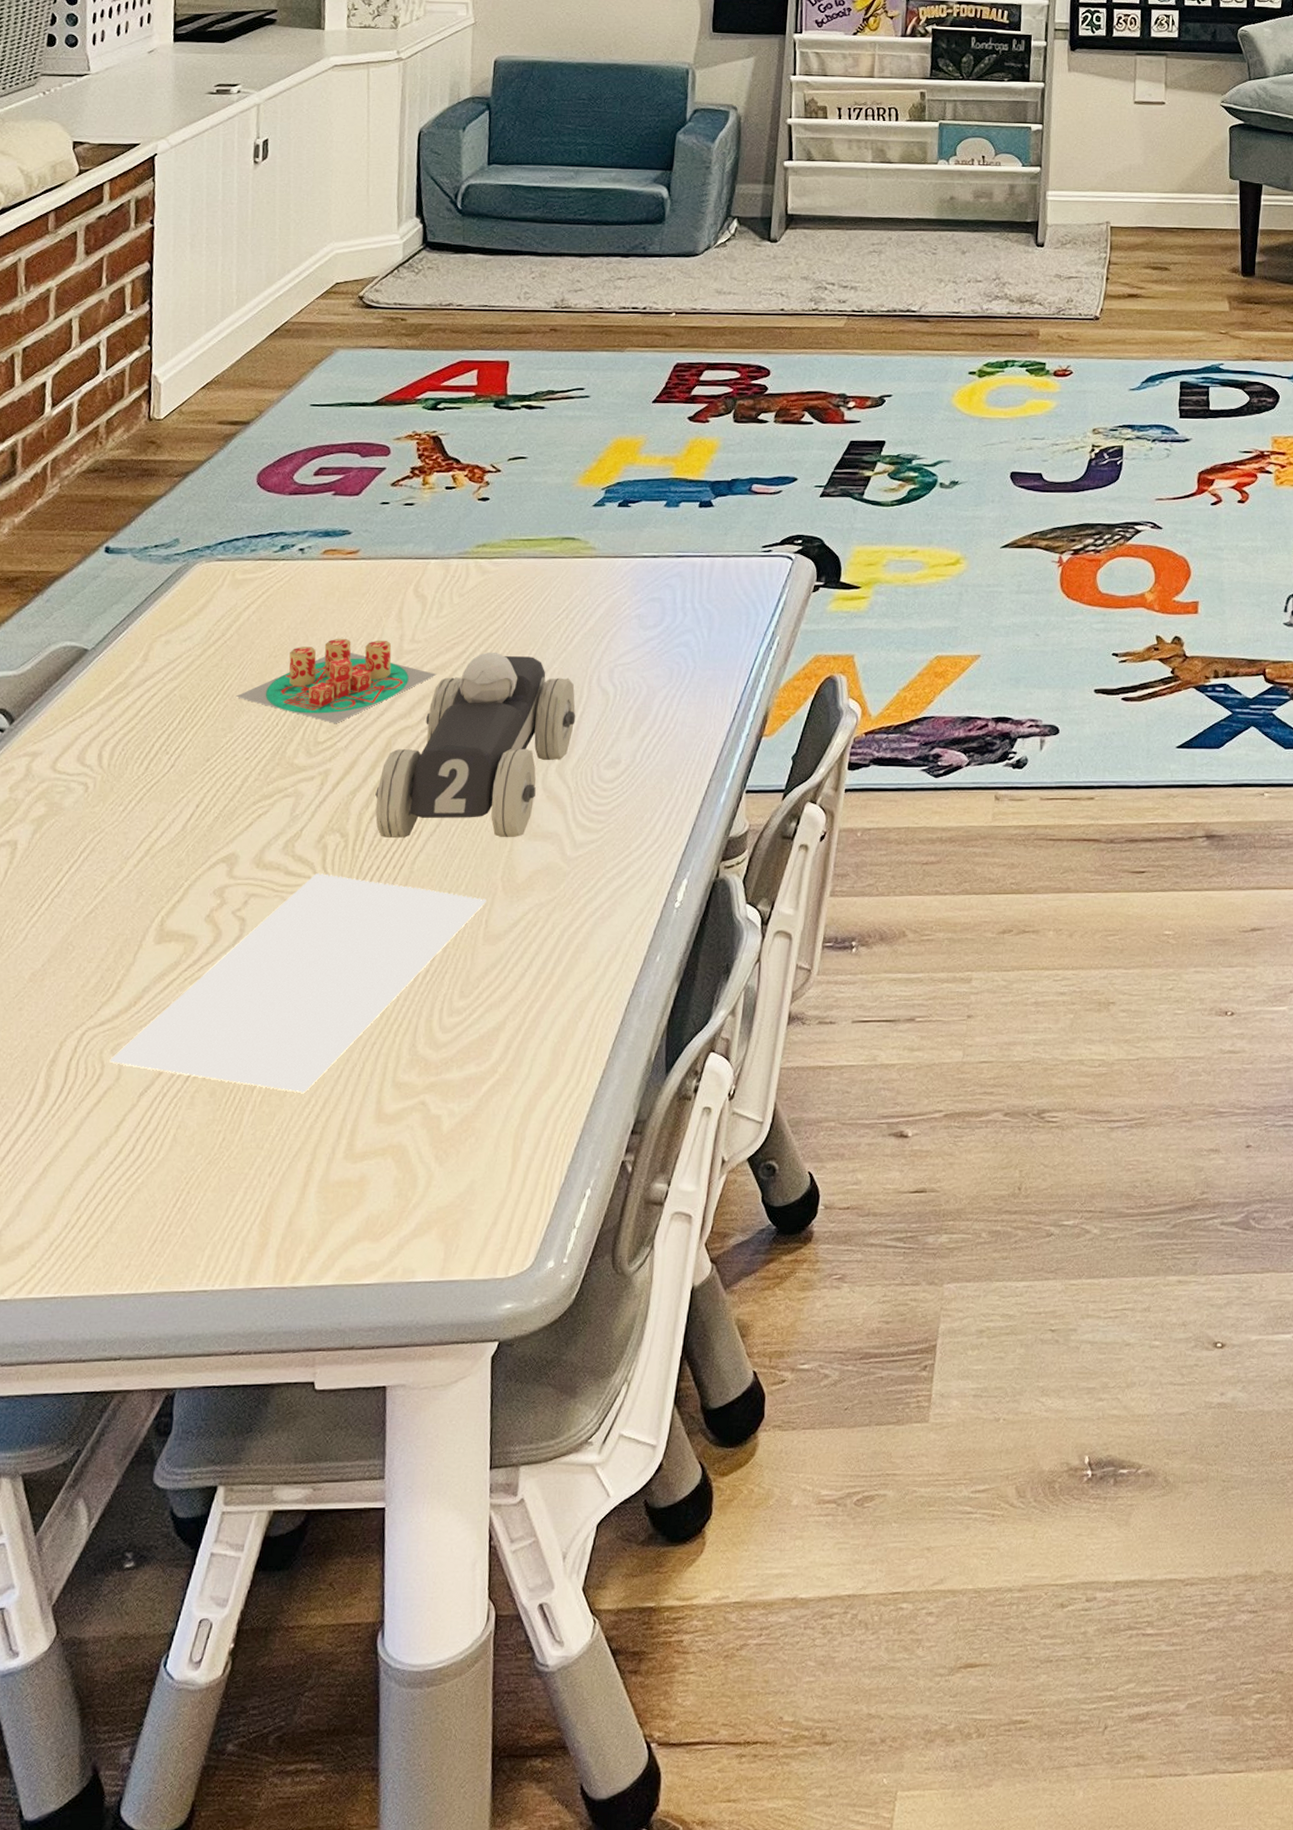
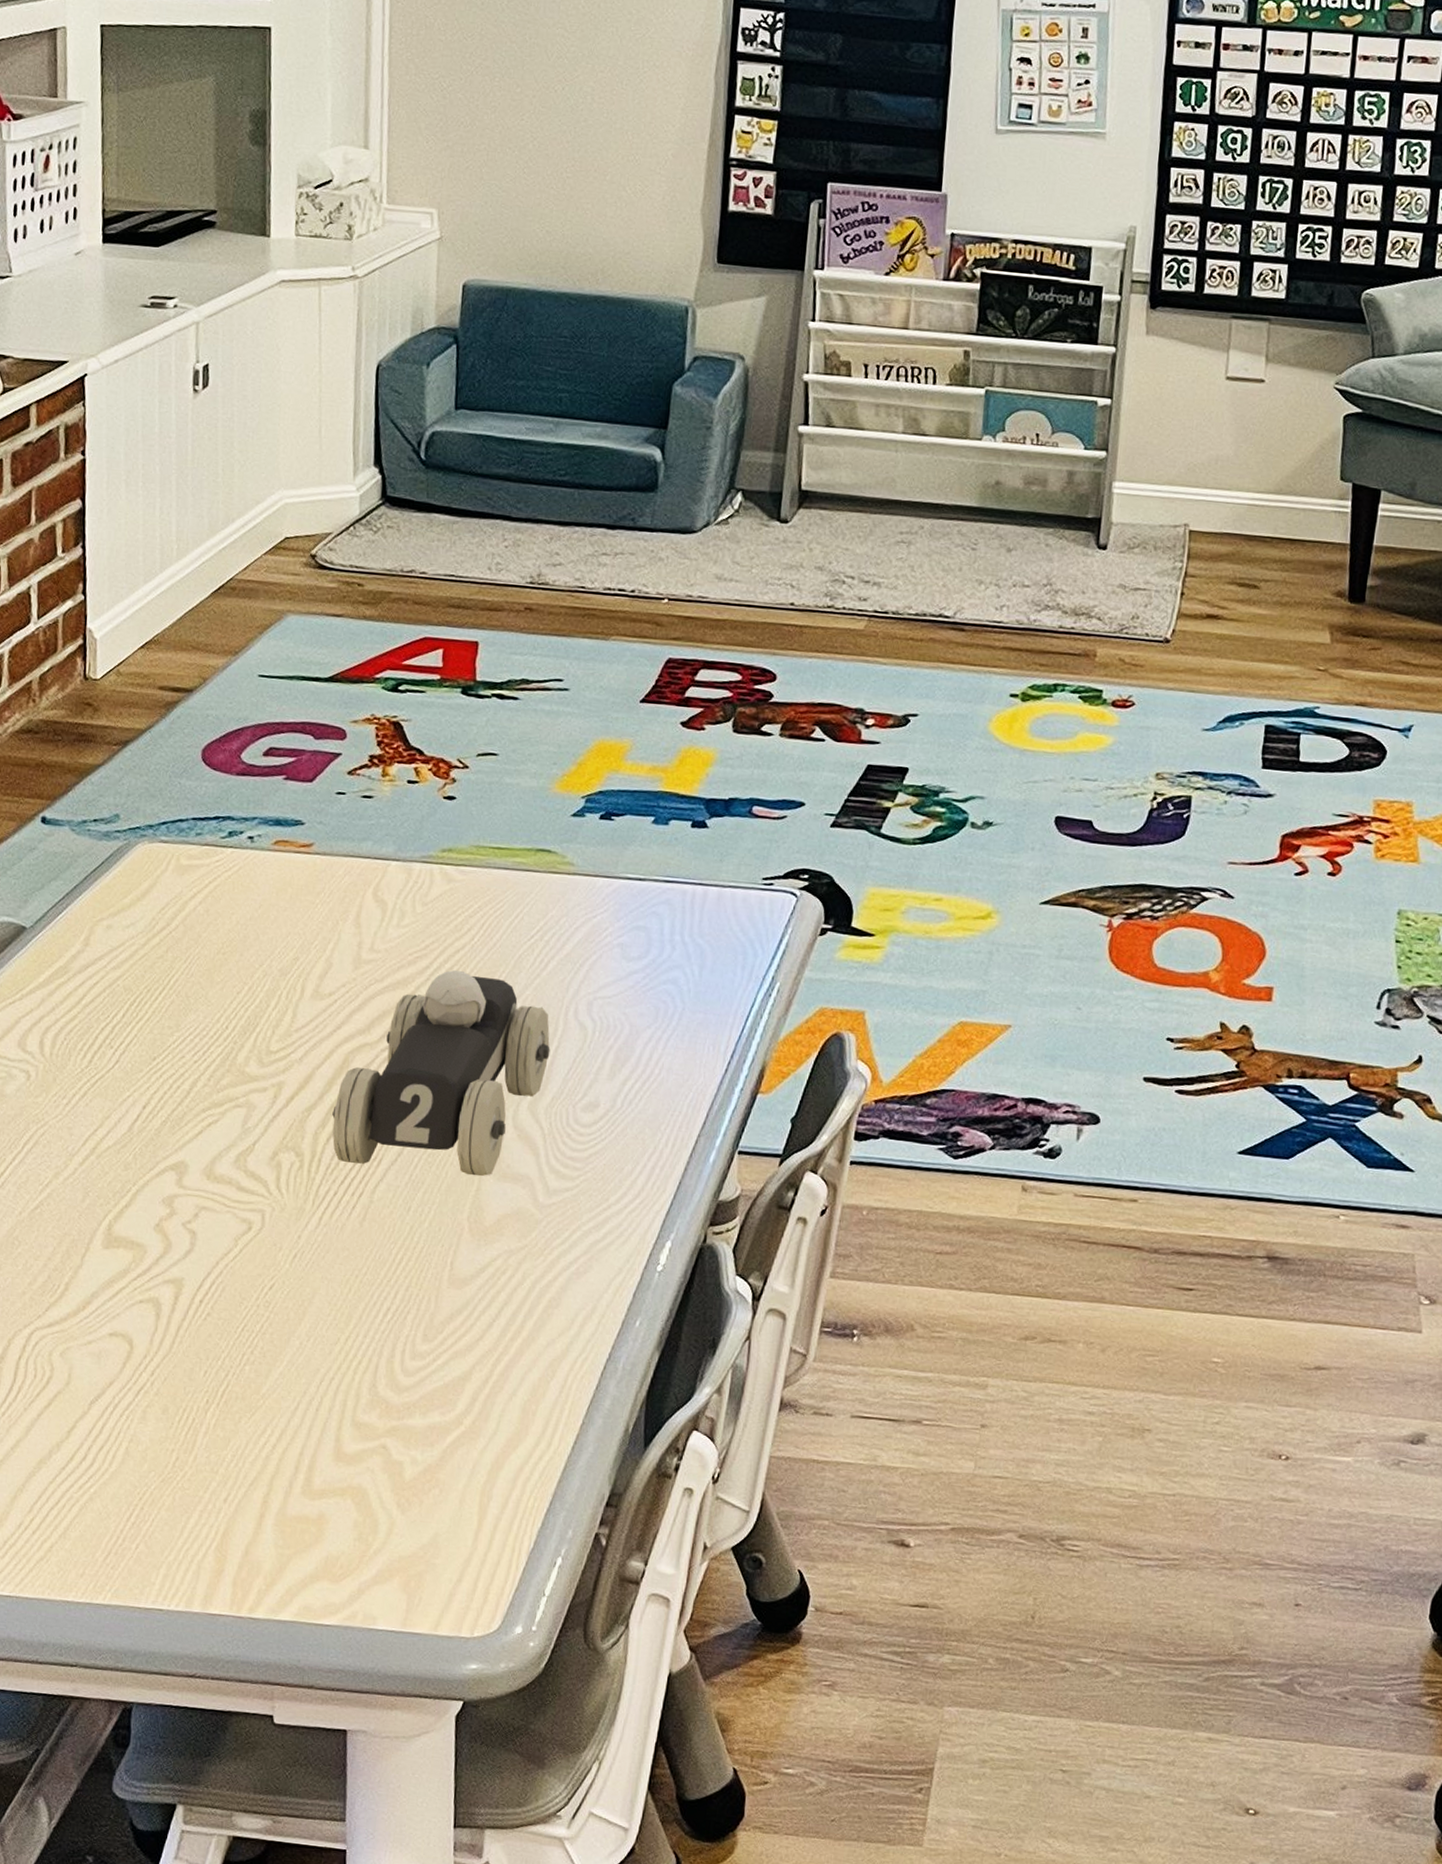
paper: present [110,873,486,1093] -> none [60,1192,452,1421]
toy blocks: present [235,638,437,723] -> none [182,939,398,1033]

